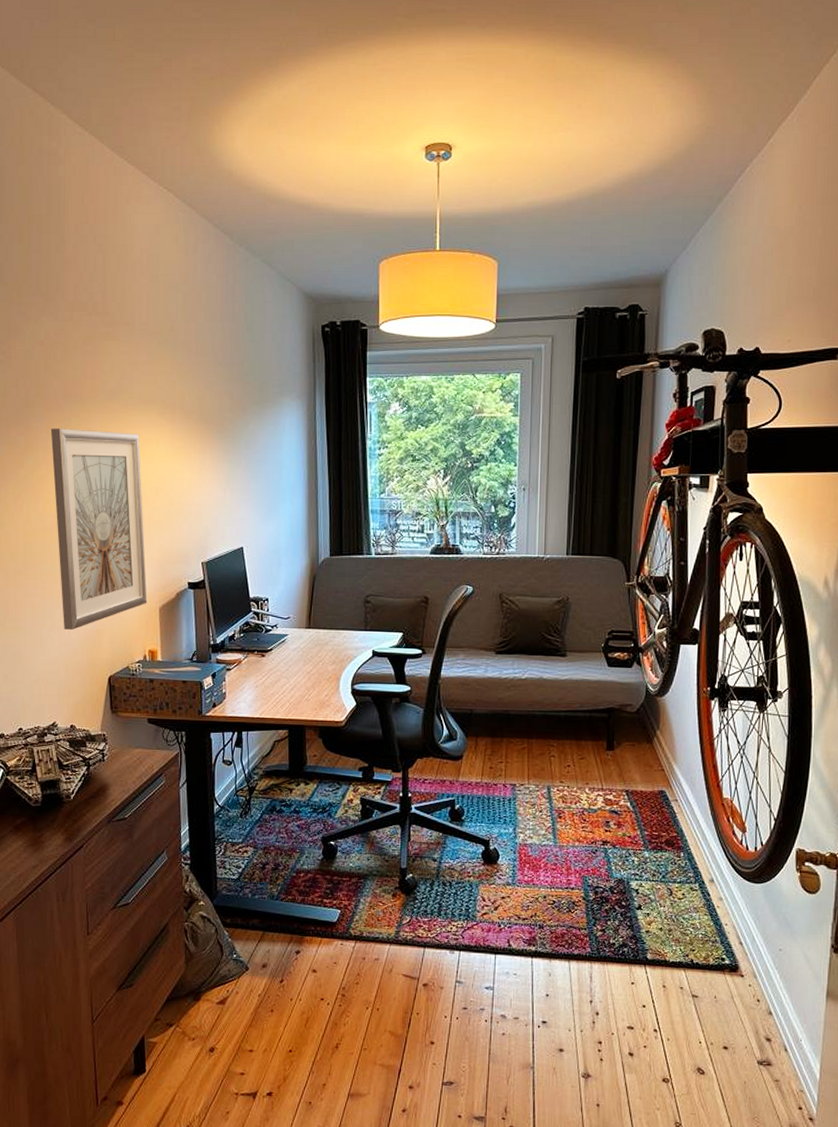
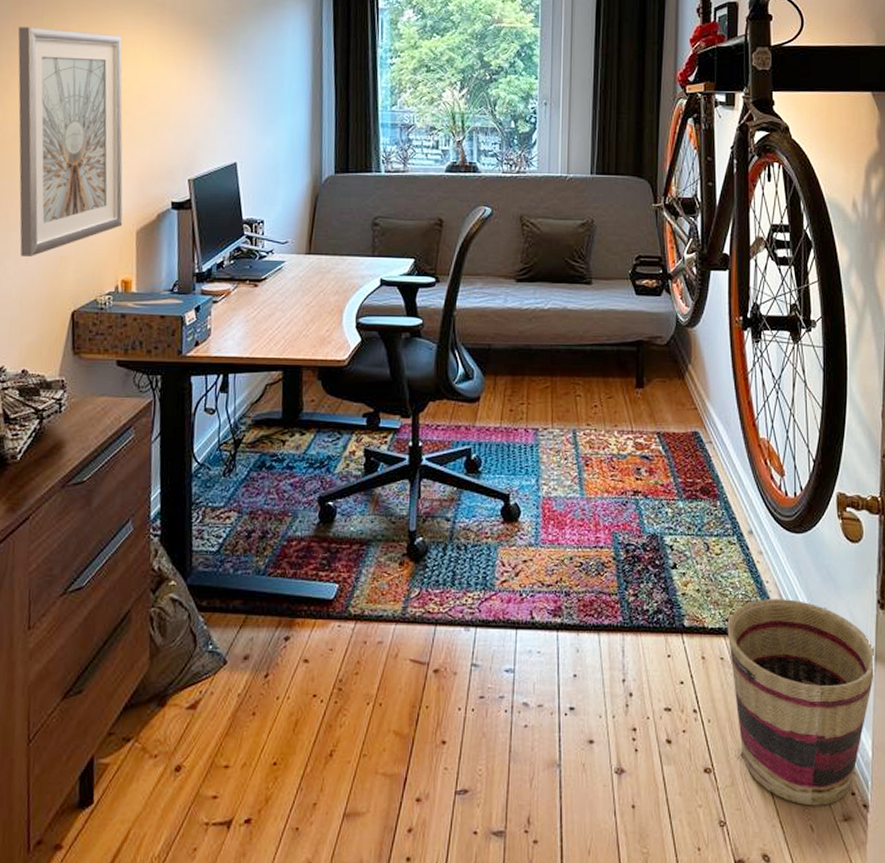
basket: none [687,939,828,1116] -> present [727,599,877,806]

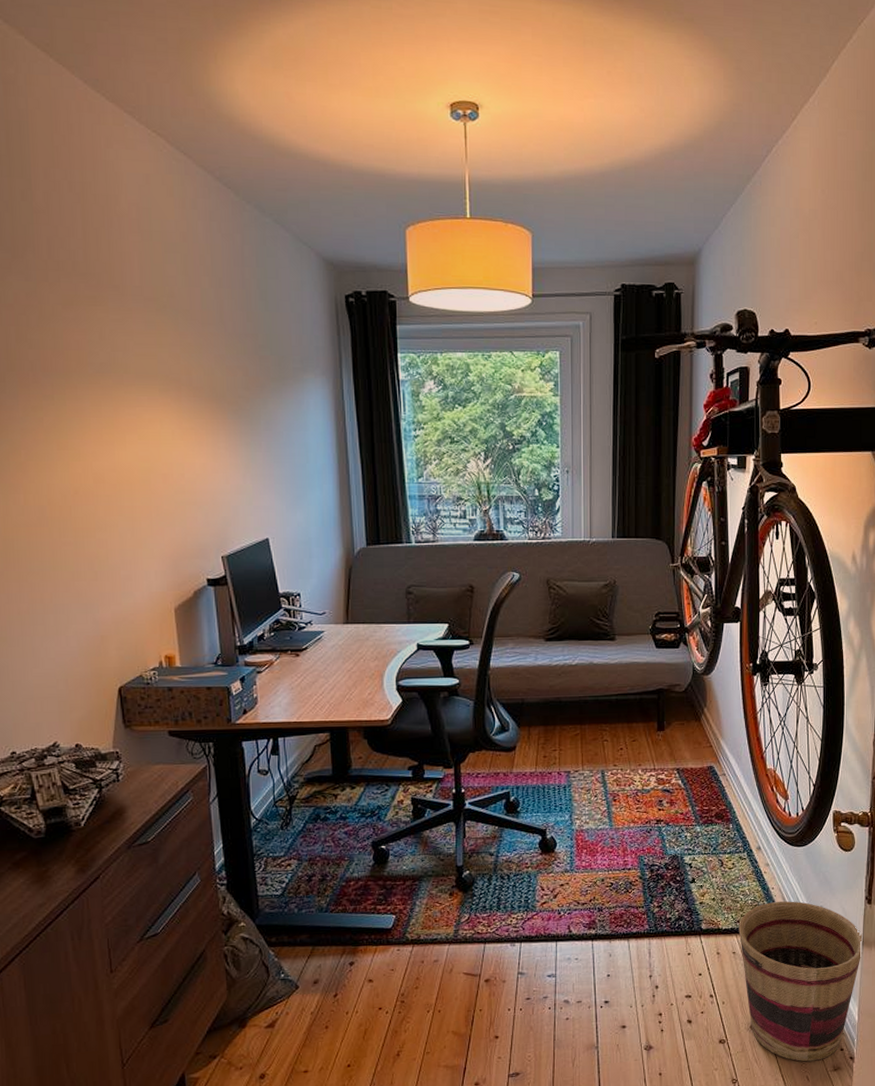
picture frame: present [18,27,123,256] -> none [28,407,160,637]

